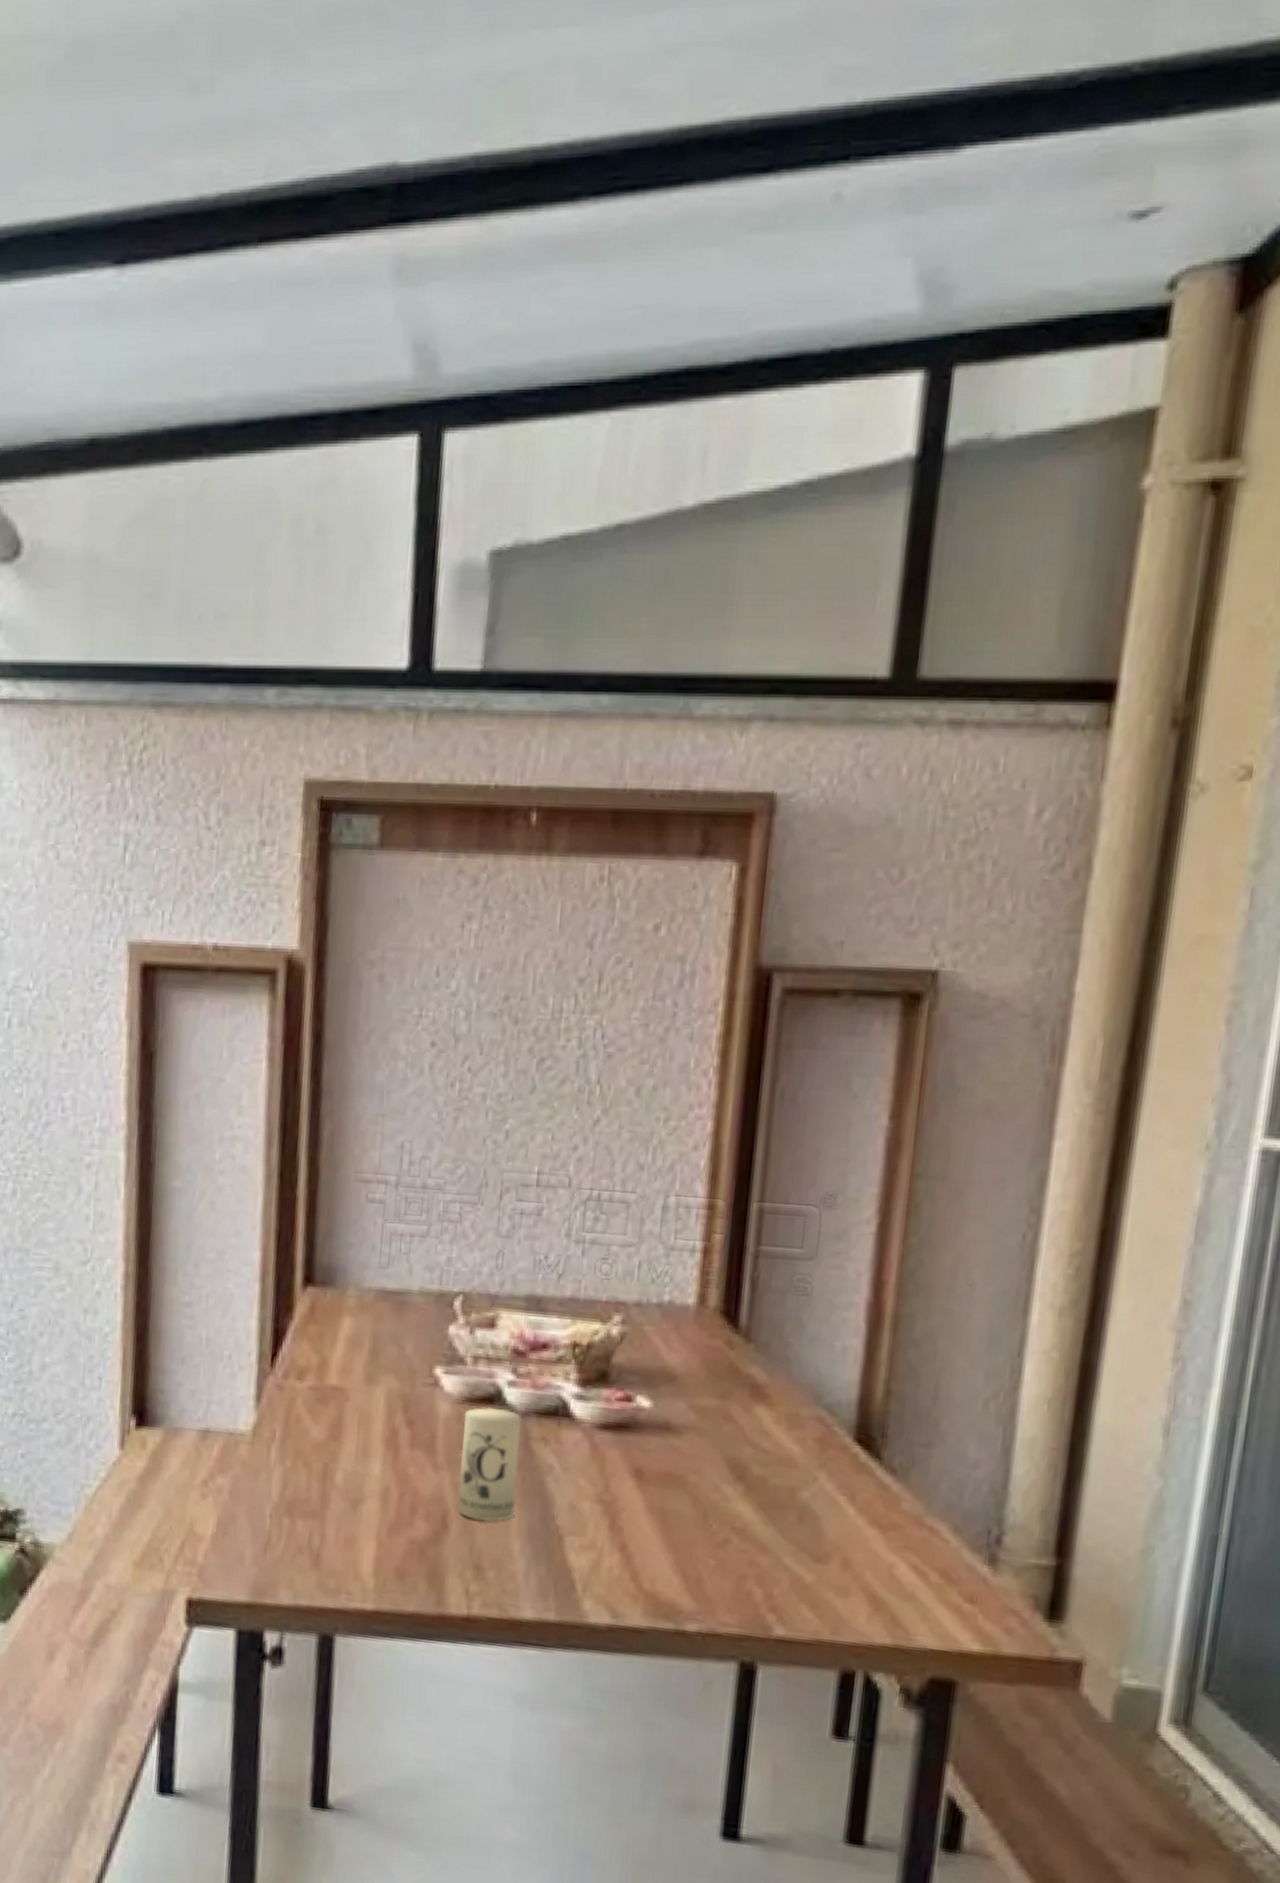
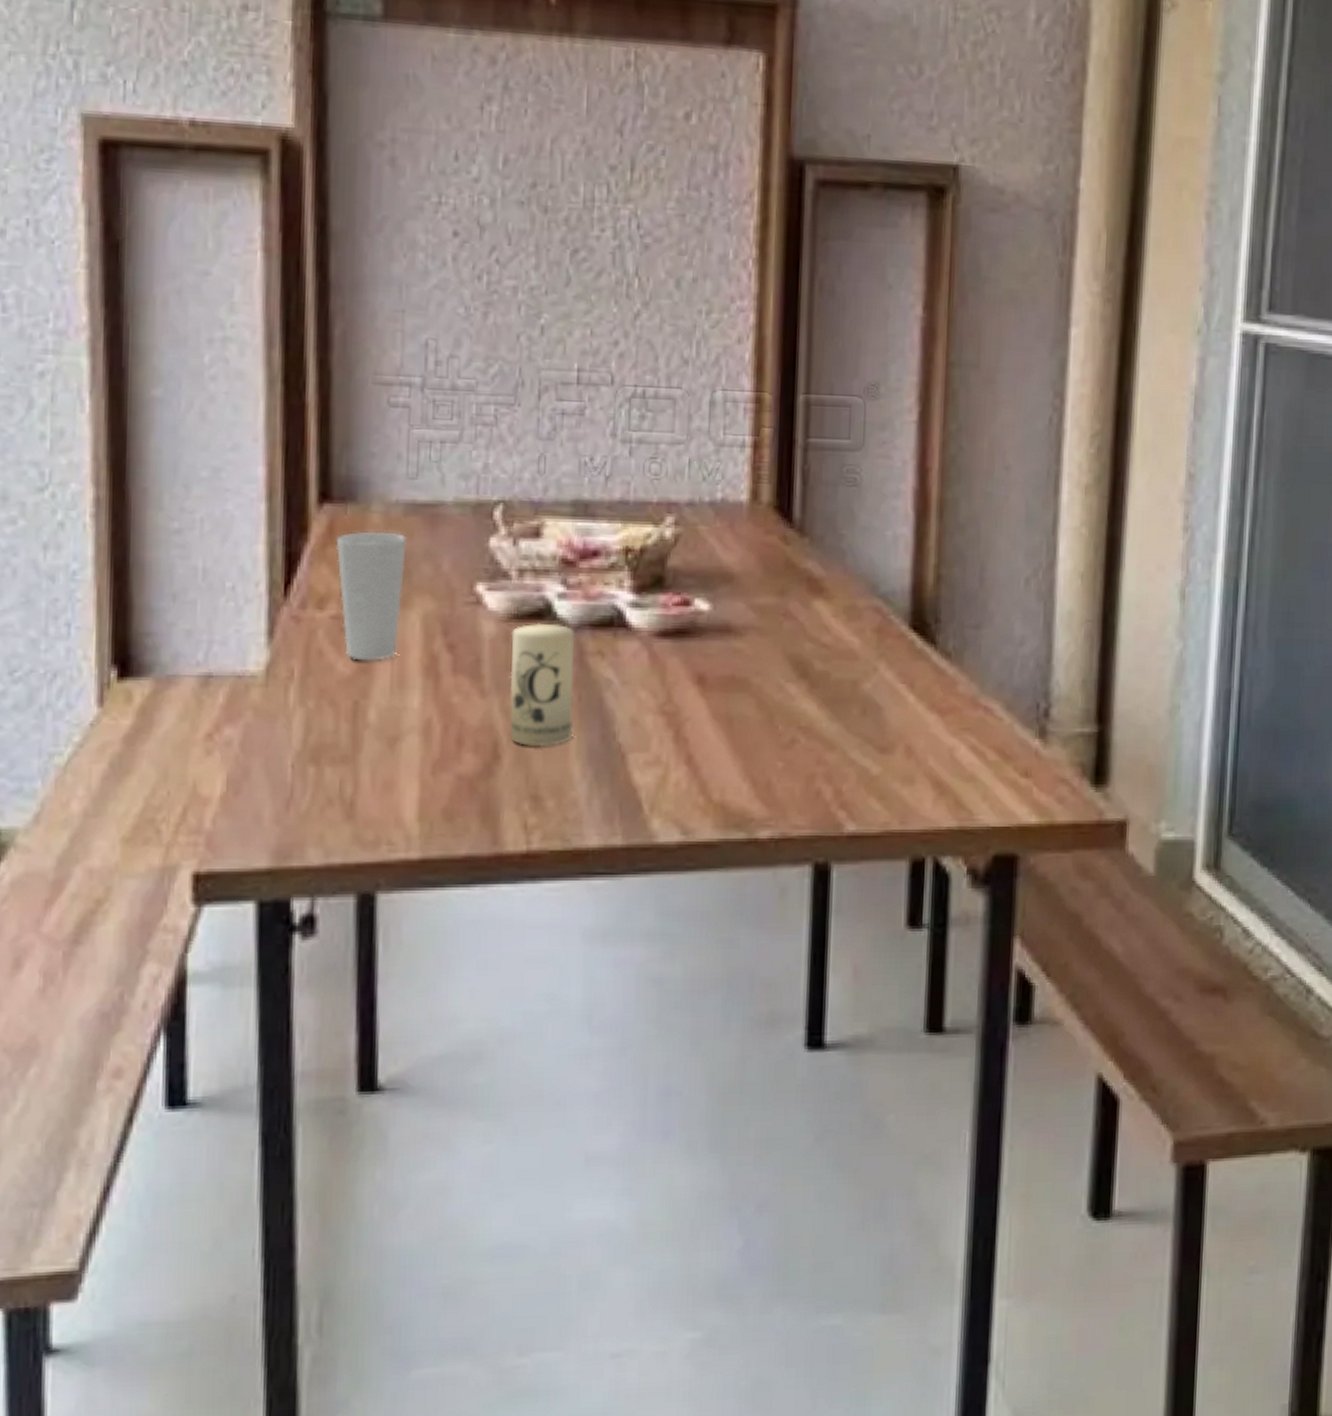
cup: none [315,1312,377,1431] -> present [335,531,407,661]

